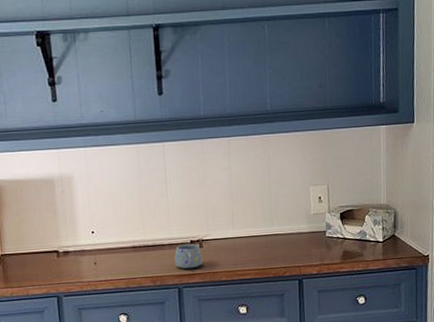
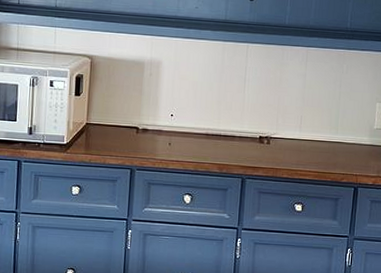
mug: present [174,243,203,269] -> none [242,138,269,162]

